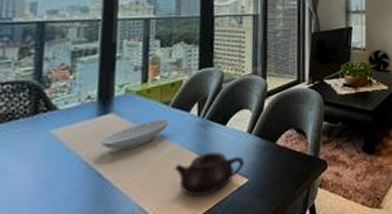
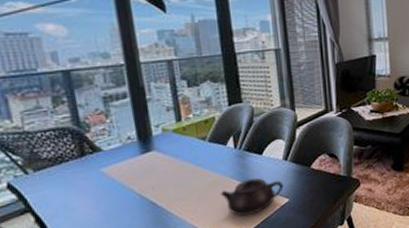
bowl: present [100,119,170,151] -> none [148,153,210,182]

